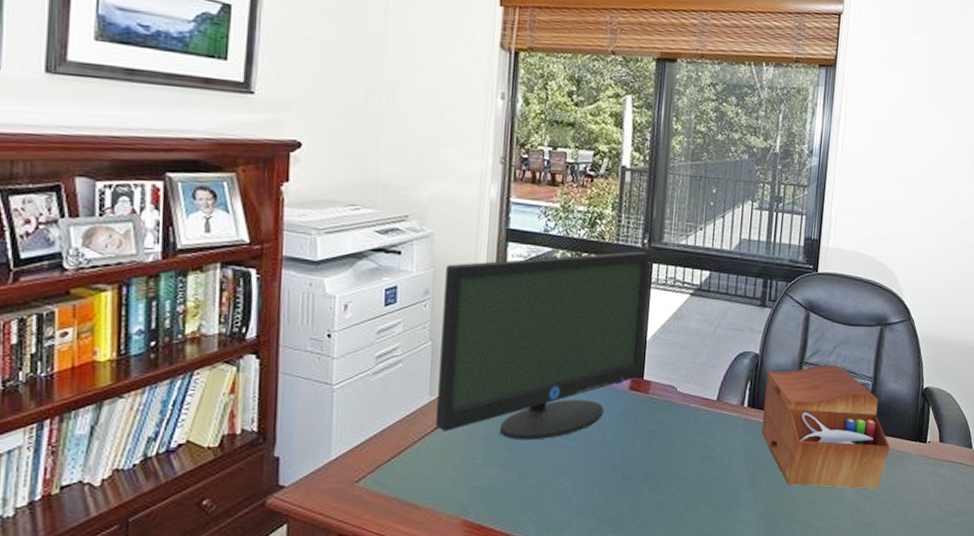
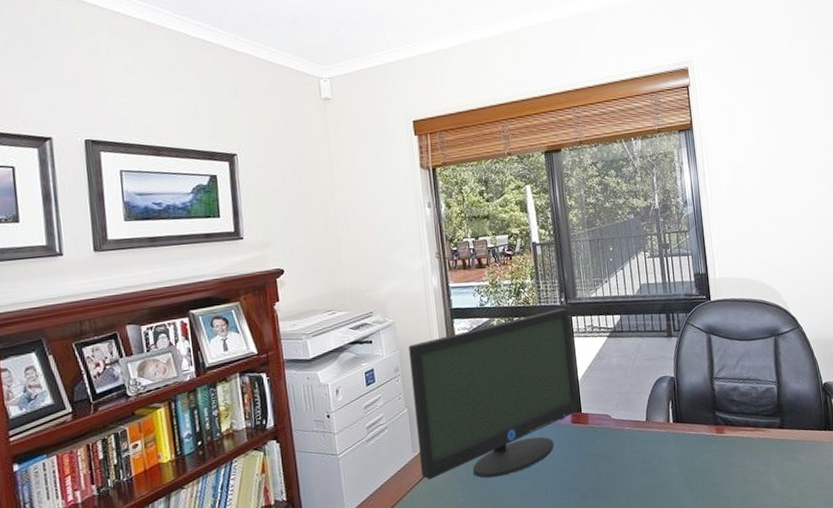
sewing box: present [761,364,890,489] -> none [684,376,804,484]

